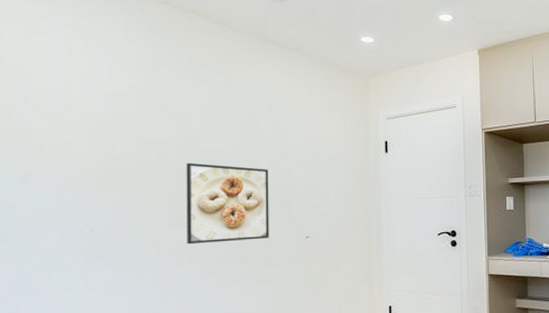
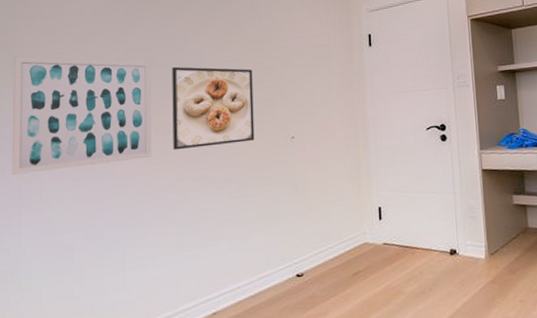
wall art: none [18,144,165,262] -> present [11,57,152,174]

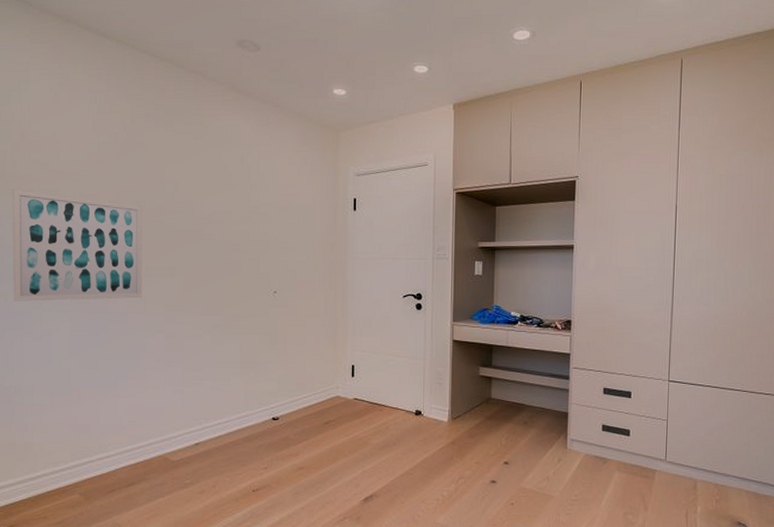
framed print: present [172,66,255,150] -> none [162,213,239,294]

